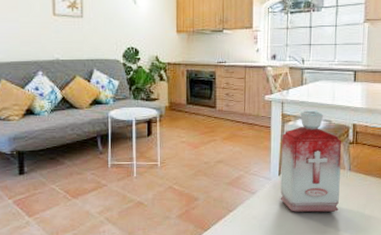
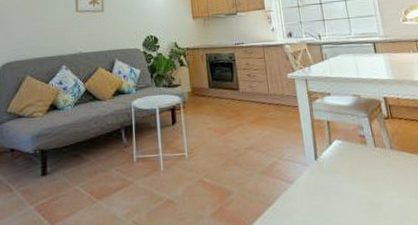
bottle: present [280,110,342,213] -> none [311,86,389,203]

